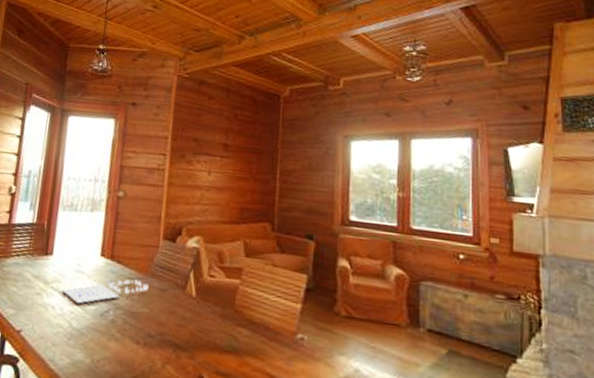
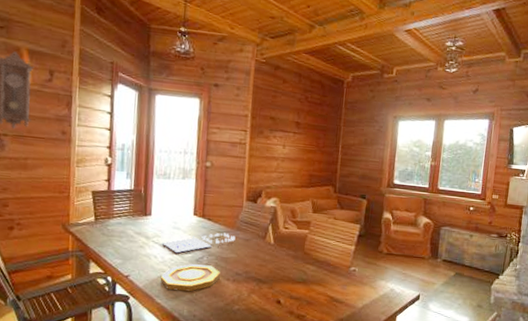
bowl: none [56,318,129,357] -> present [160,264,220,292]

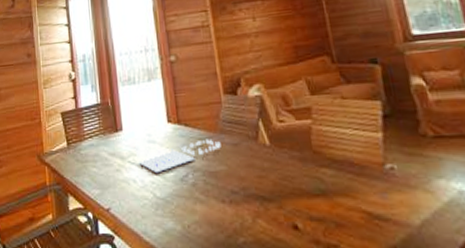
bowl: present [160,264,220,292] -> none [143,184,213,224]

